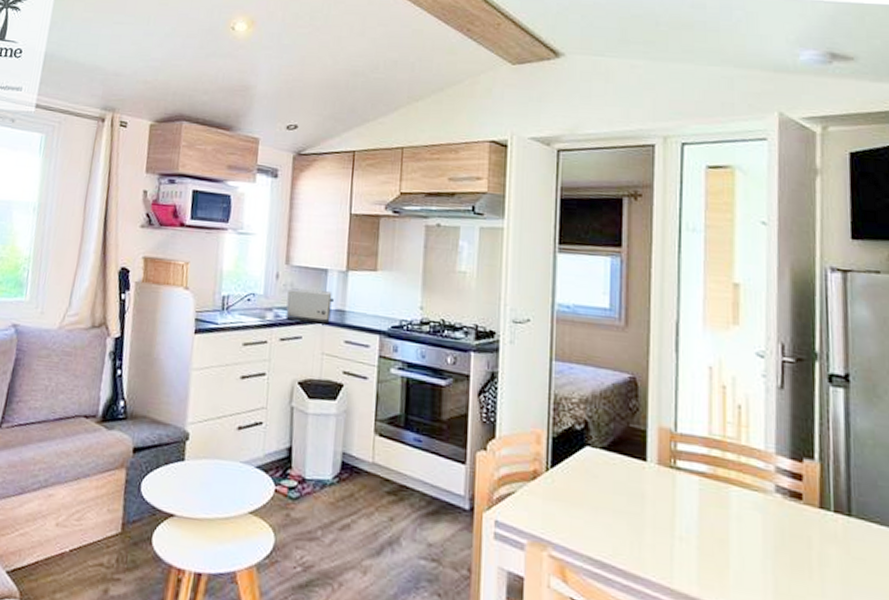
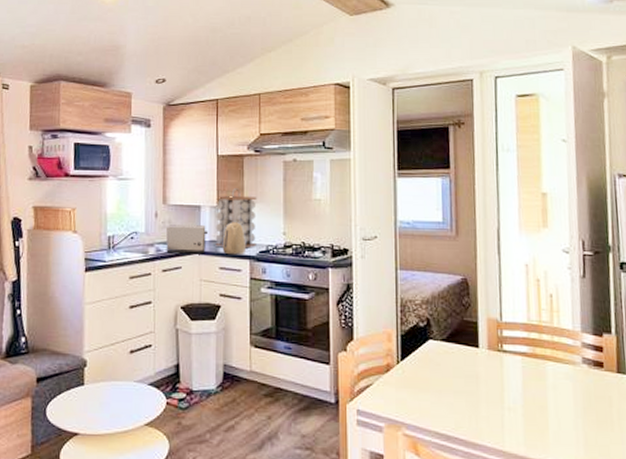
spice rack: none [341,252,392,322] -> present [215,188,257,249]
kettle: none [349,290,377,329] -> present [222,222,247,255]

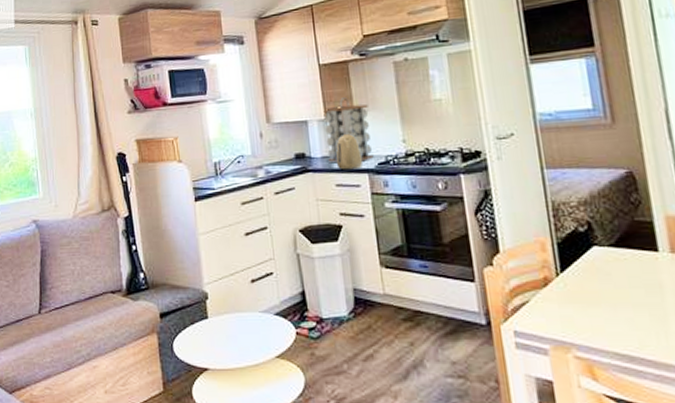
toaster: present [166,224,209,254] -> none [274,140,320,175]

